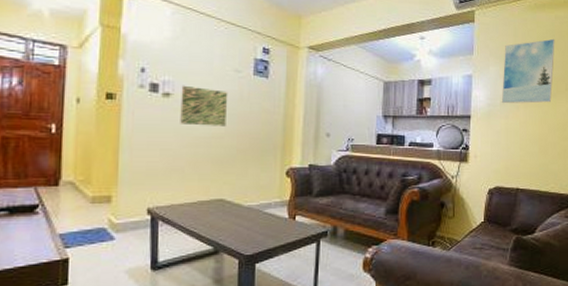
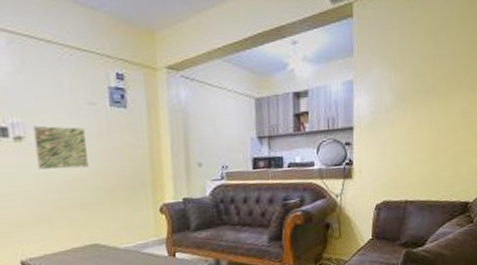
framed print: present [501,38,555,104] -> none [386,27,446,110]

